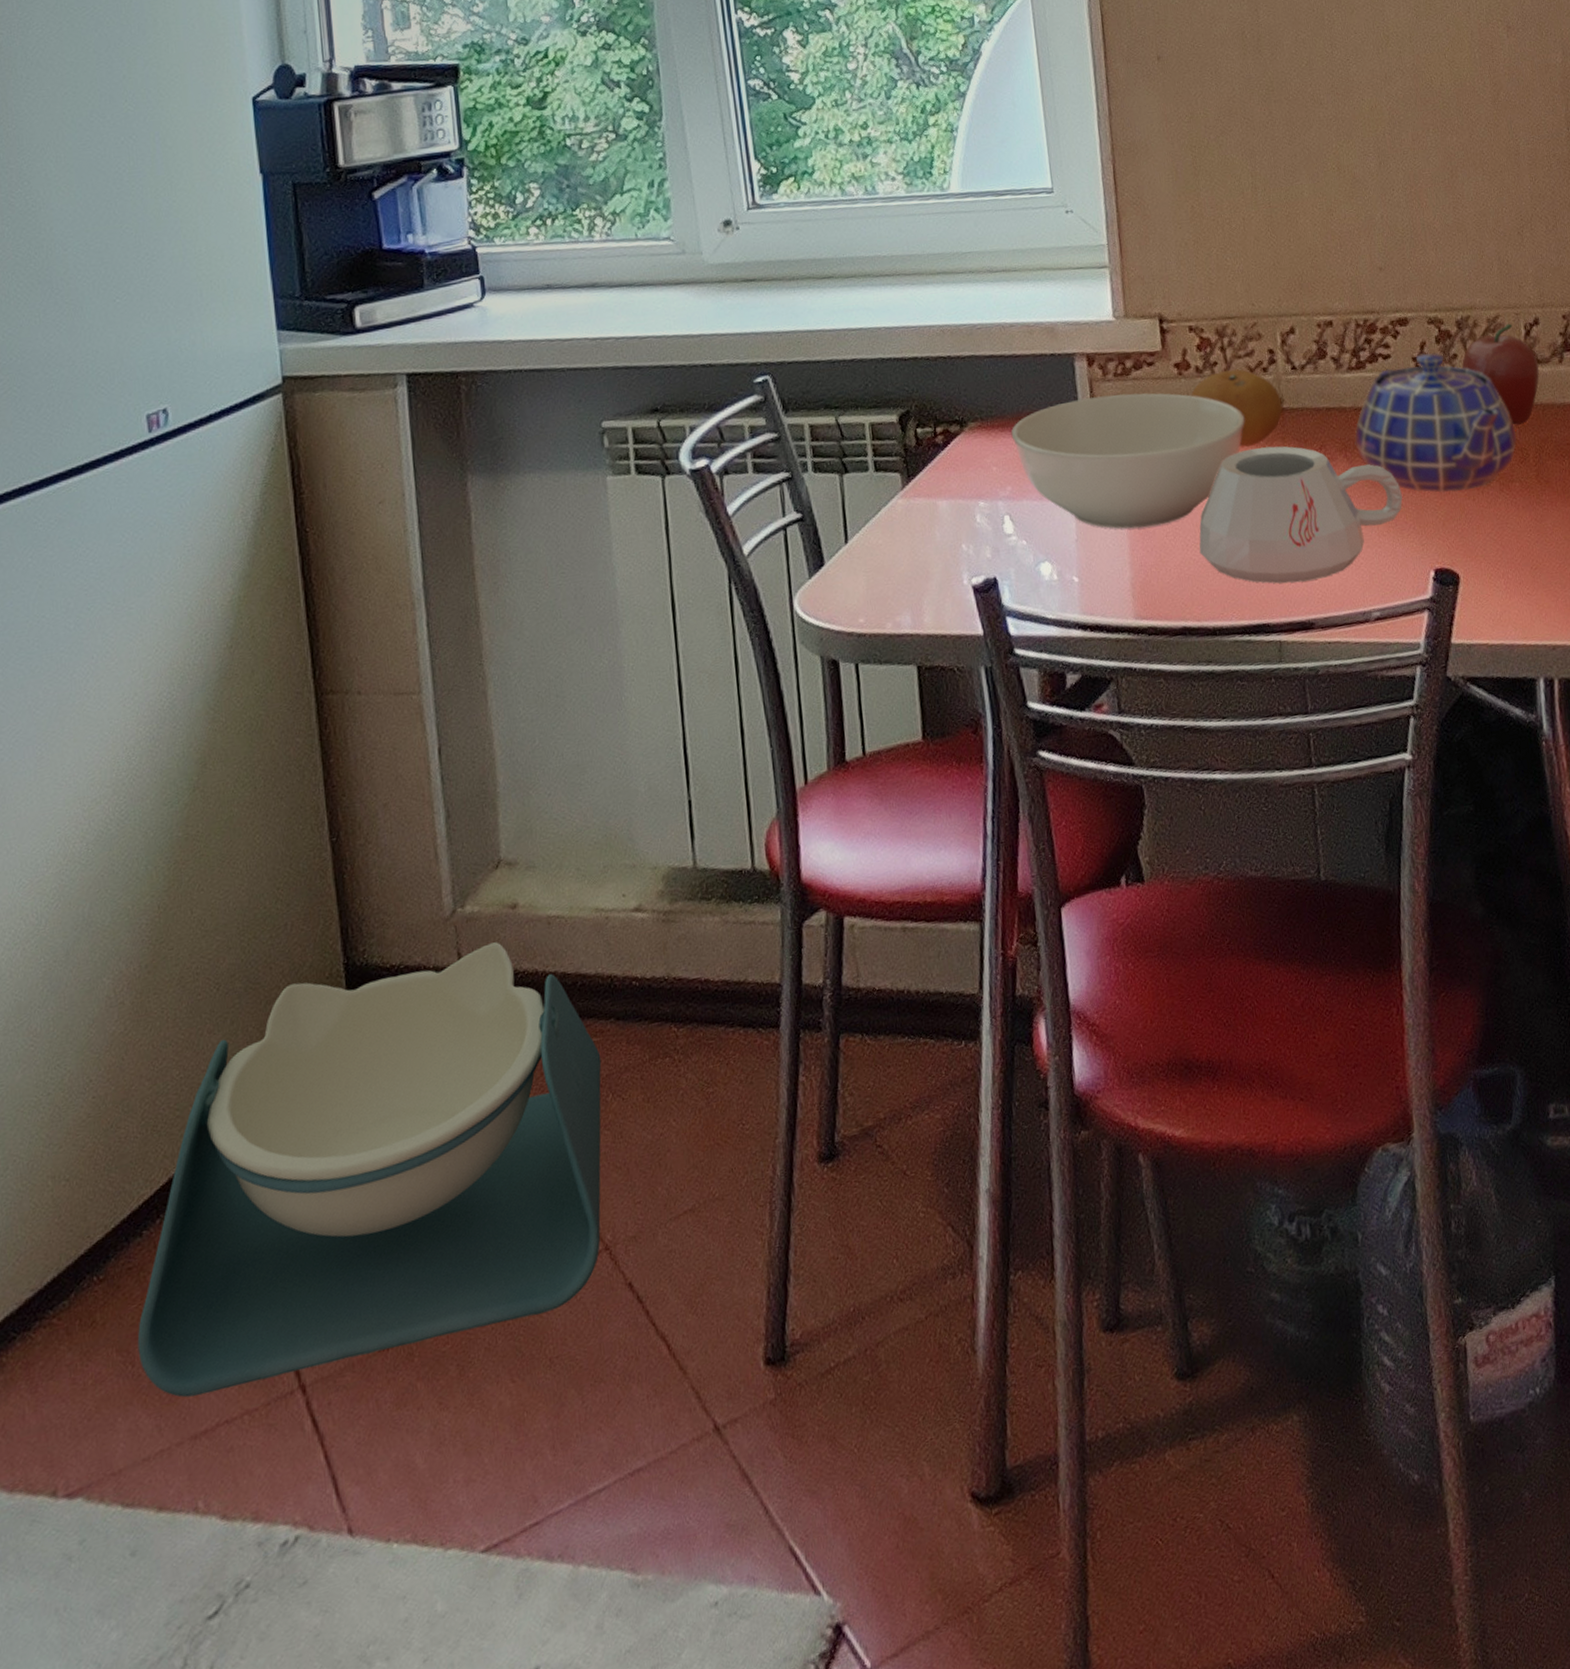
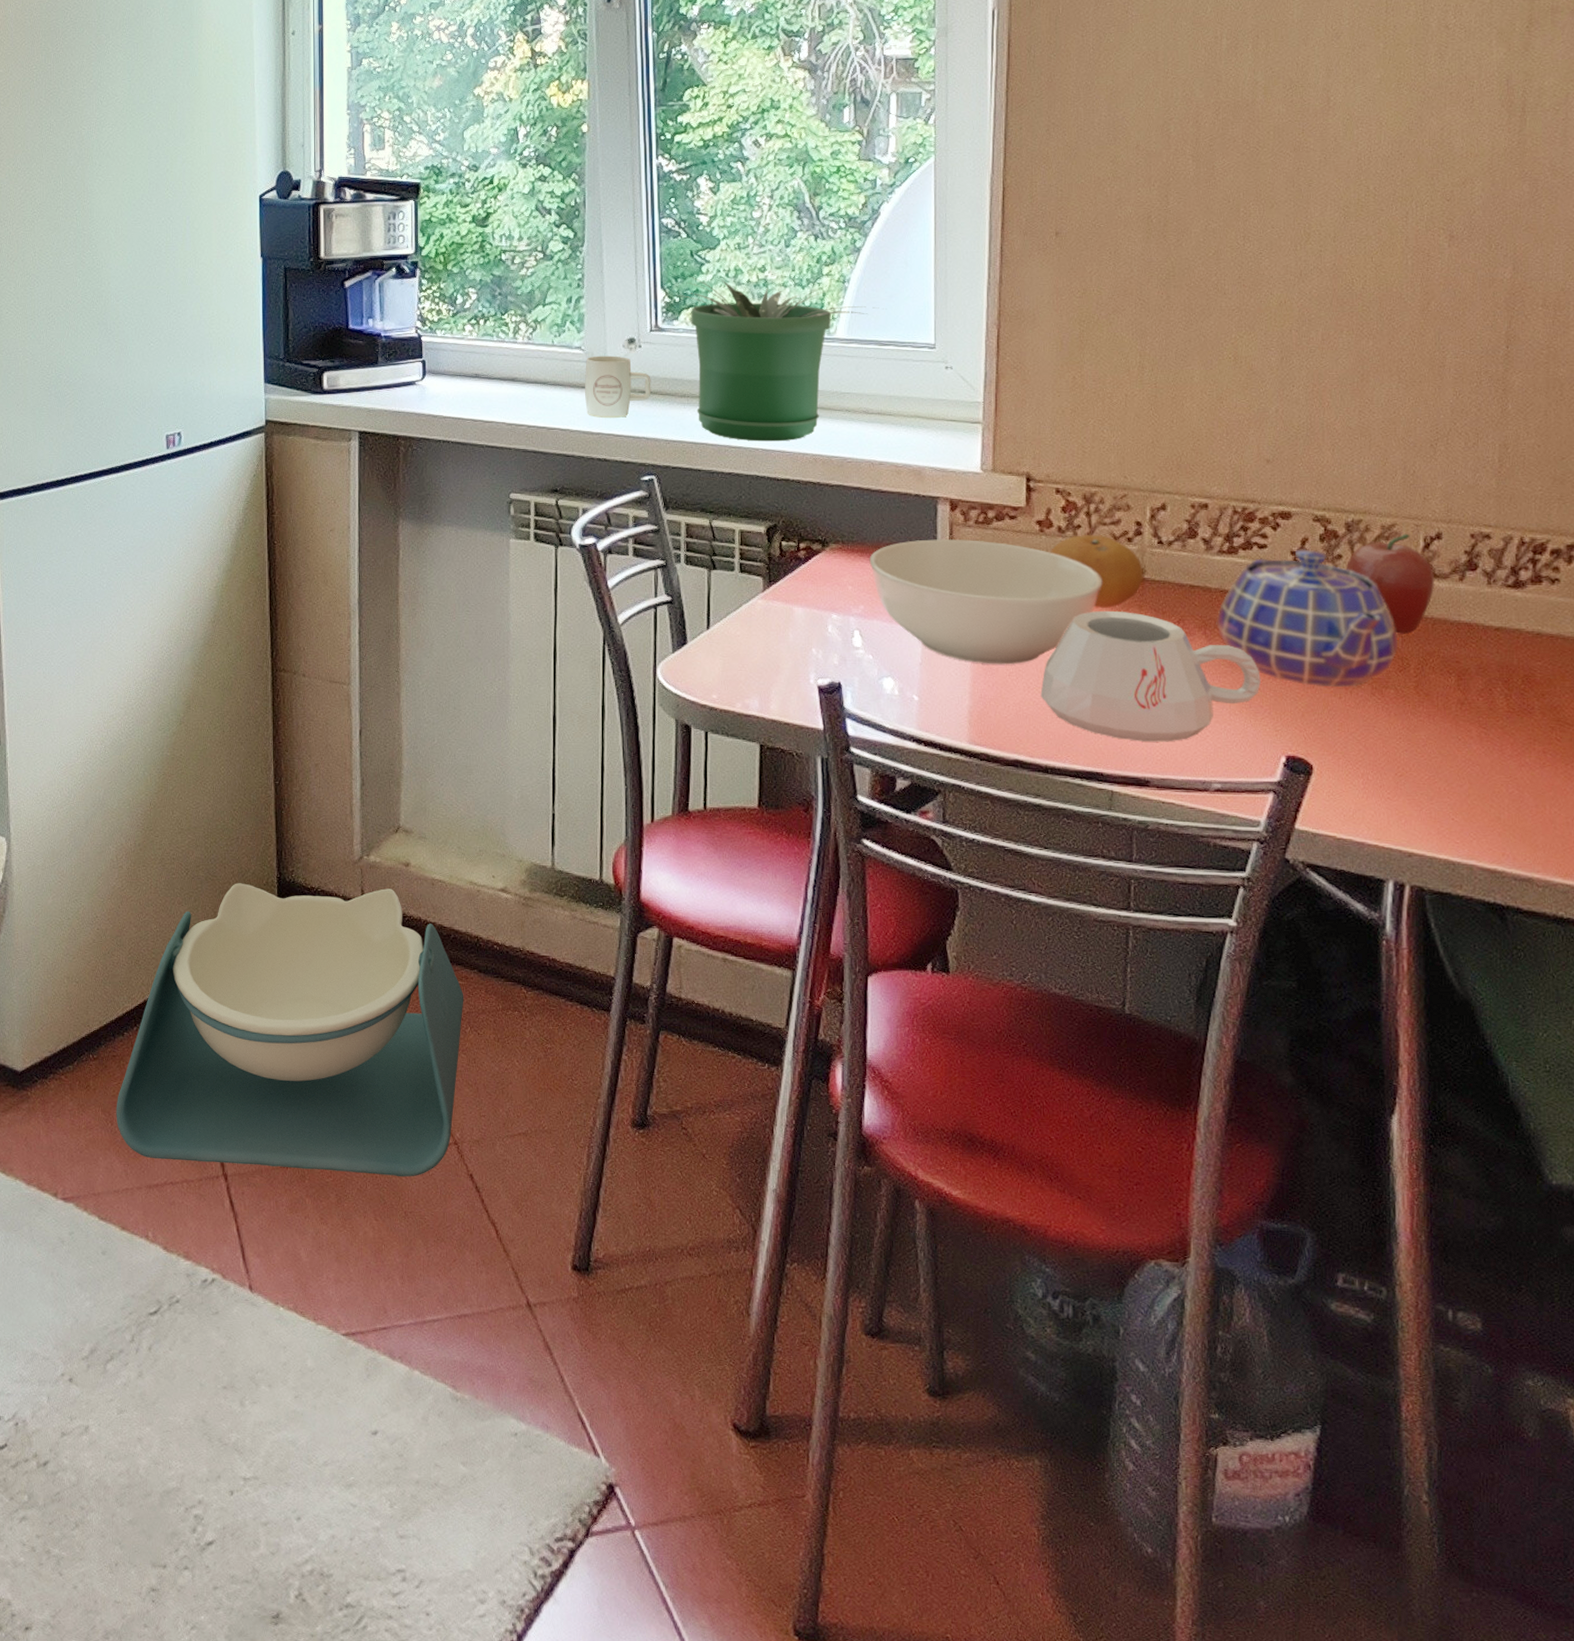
mug: none [677,242,756,318] -> present [585,356,651,419]
planter: none [773,139,997,321] -> present [677,276,884,442]

